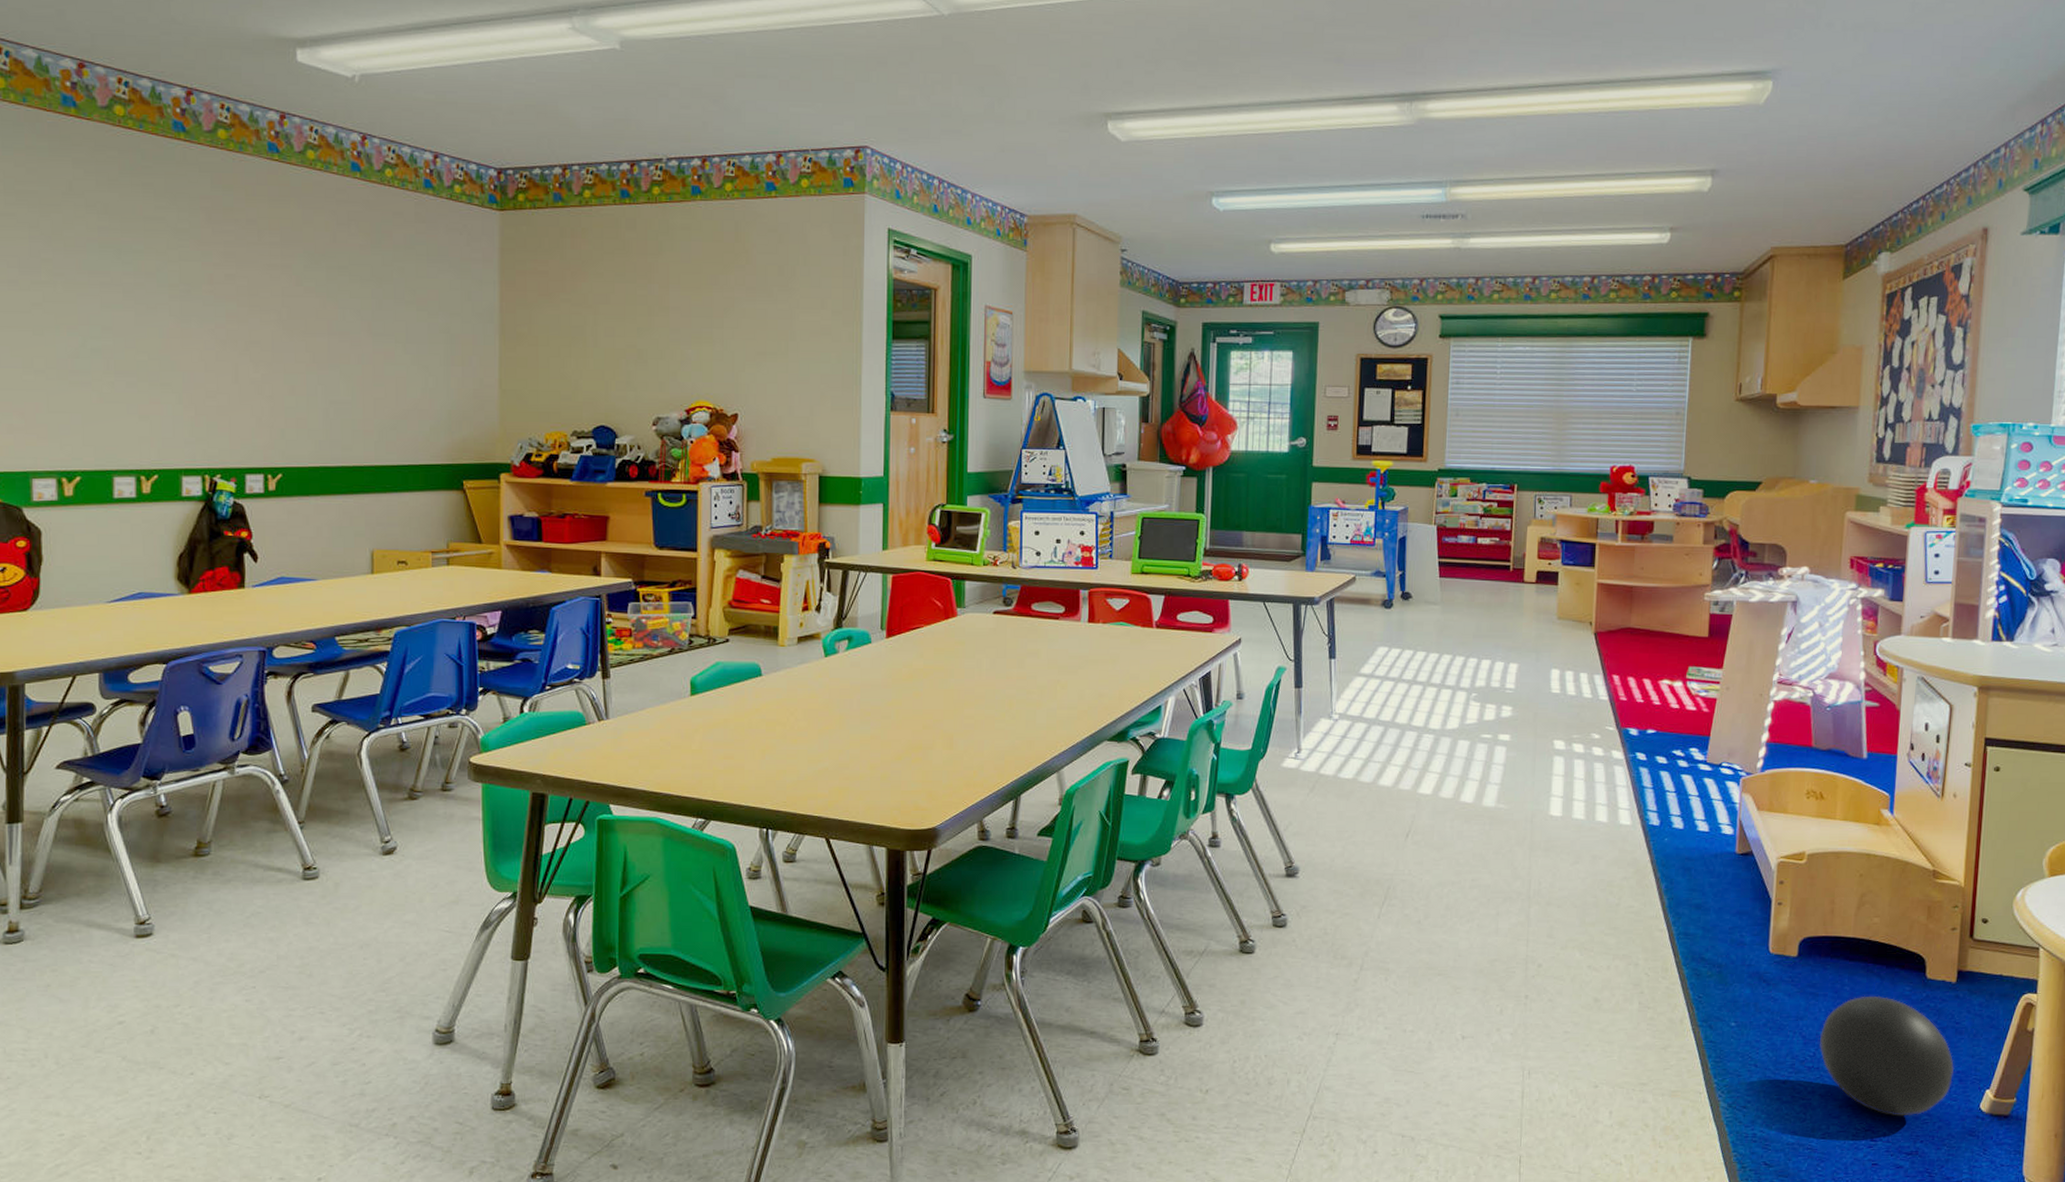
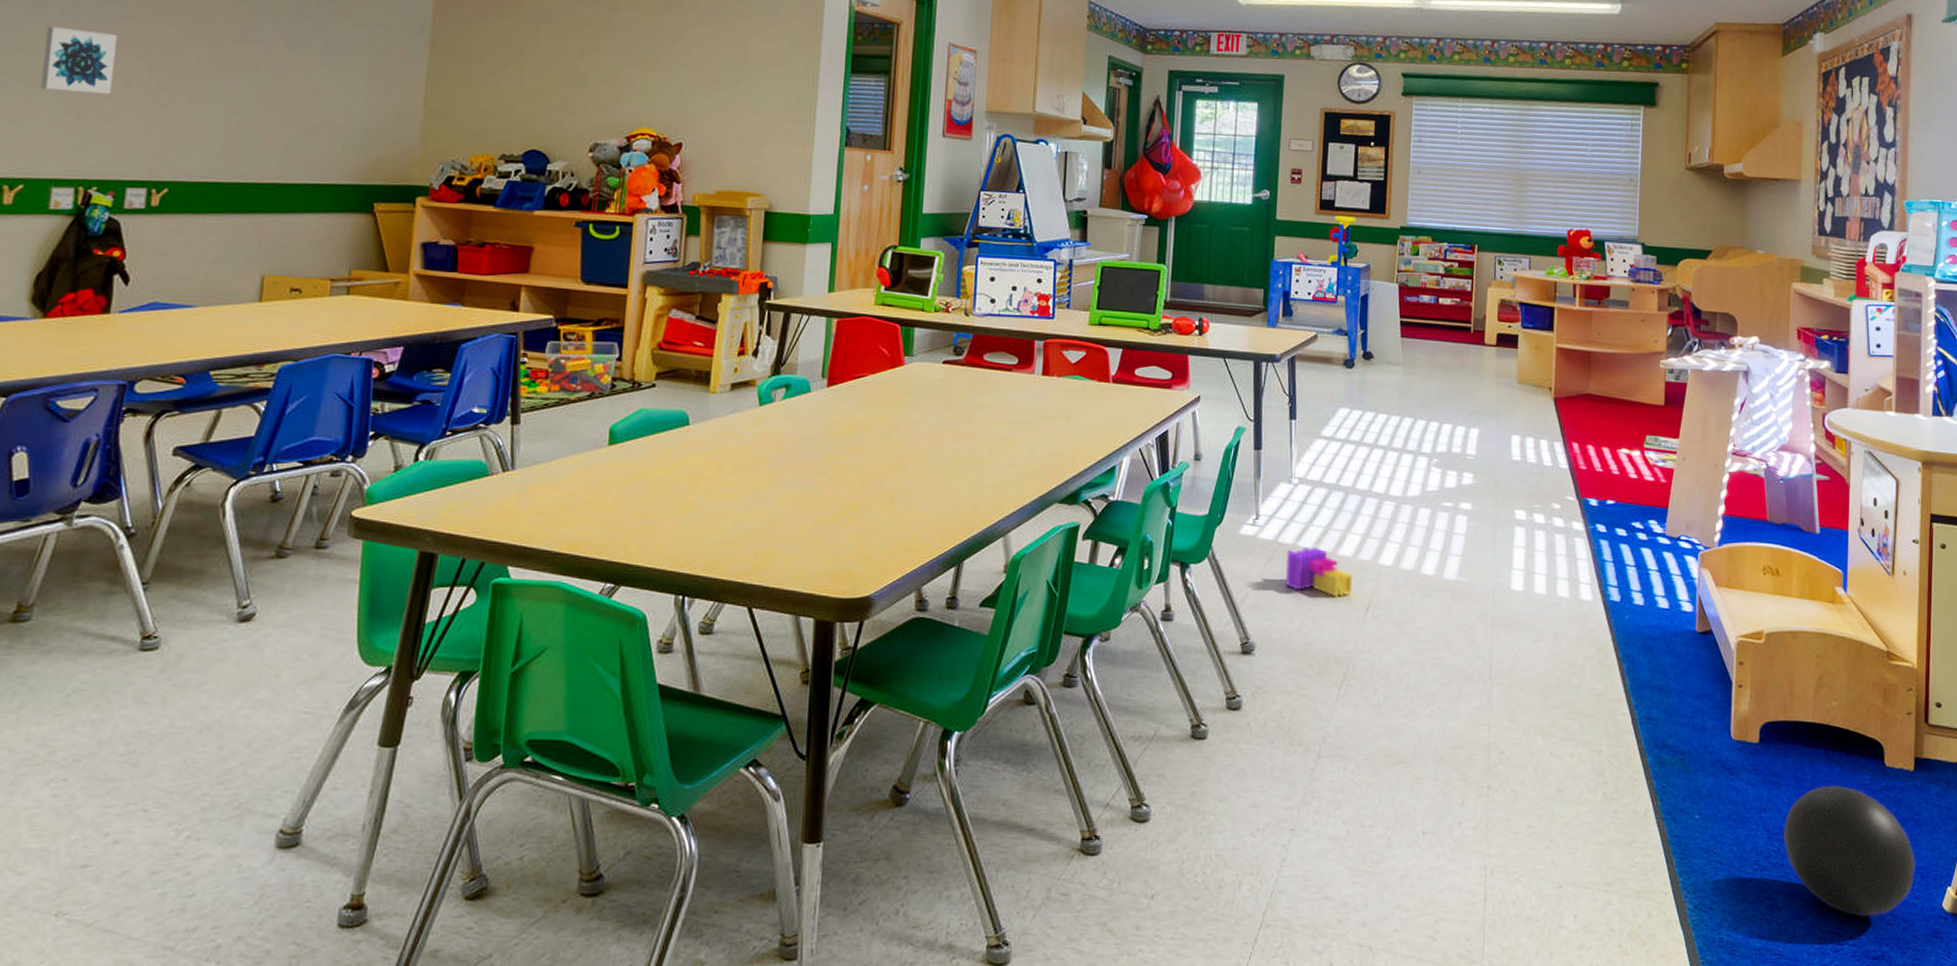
wall art: none [160,329,223,389] -> present [40,26,117,94]
toy blocks: none [1327,777,1392,824] -> present [1285,546,1352,597]

